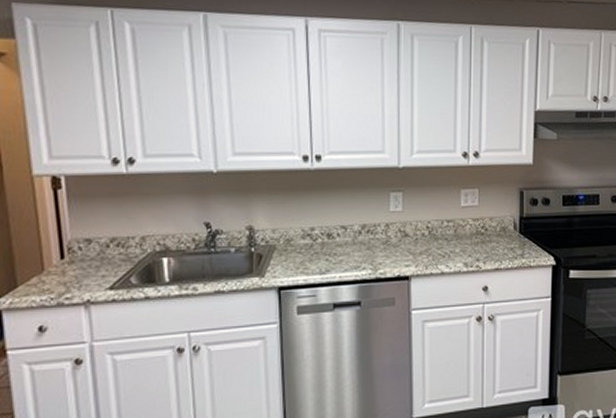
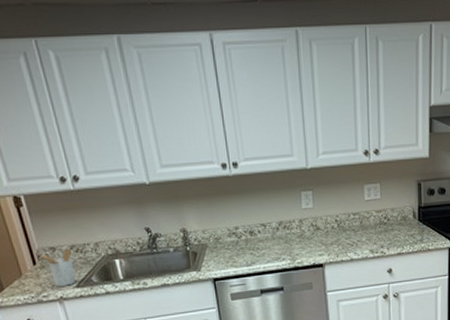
utensil holder: none [71,241,111,287] -> present [40,248,76,287]

